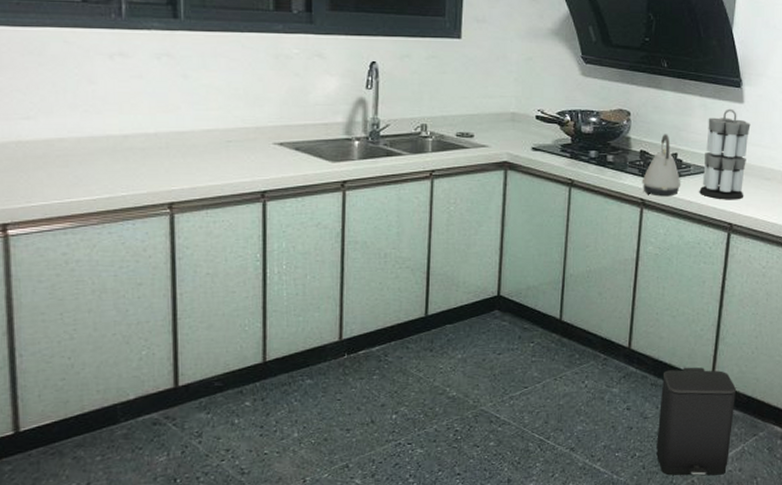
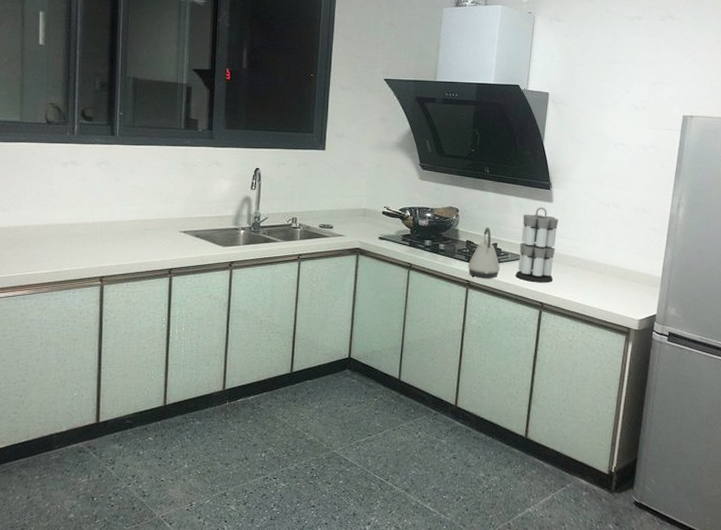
pedal bin: present [656,367,737,476] -> none [478,424,547,520]

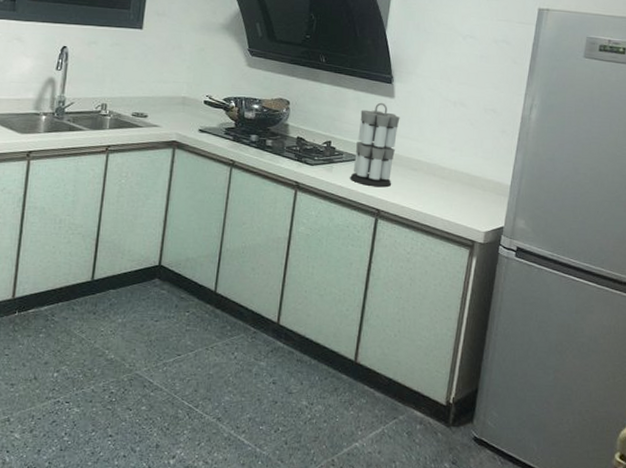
kettle: present [467,227,500,279] -> none [297,123,334,181]

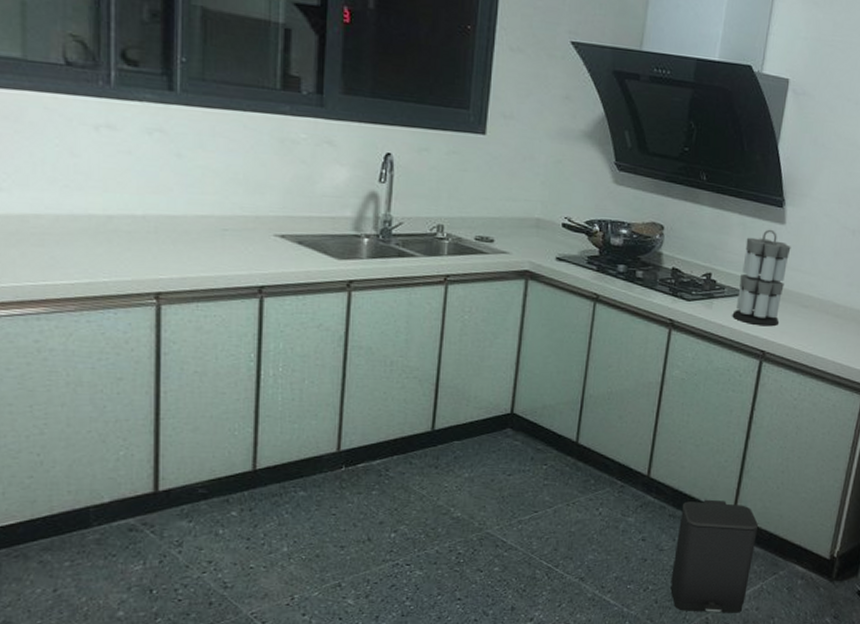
pedal bin: none [299,345,379,456] -> present [670,499,759,613]

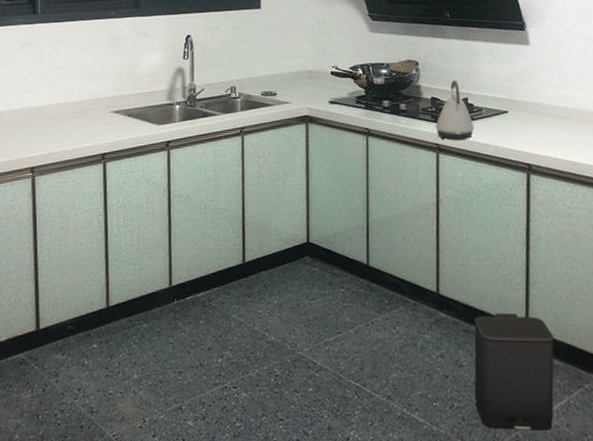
kettle: none [671,252,714,319] -> present [435,80,475,141]
spice rack: present [732,229,791,327] -> none [493,51,539,141]

